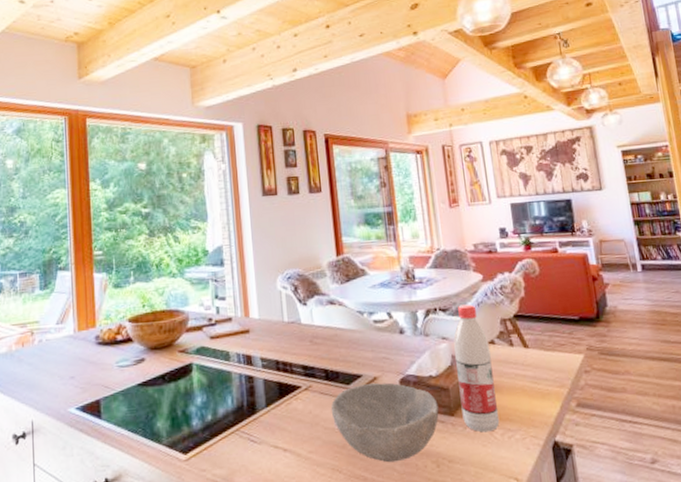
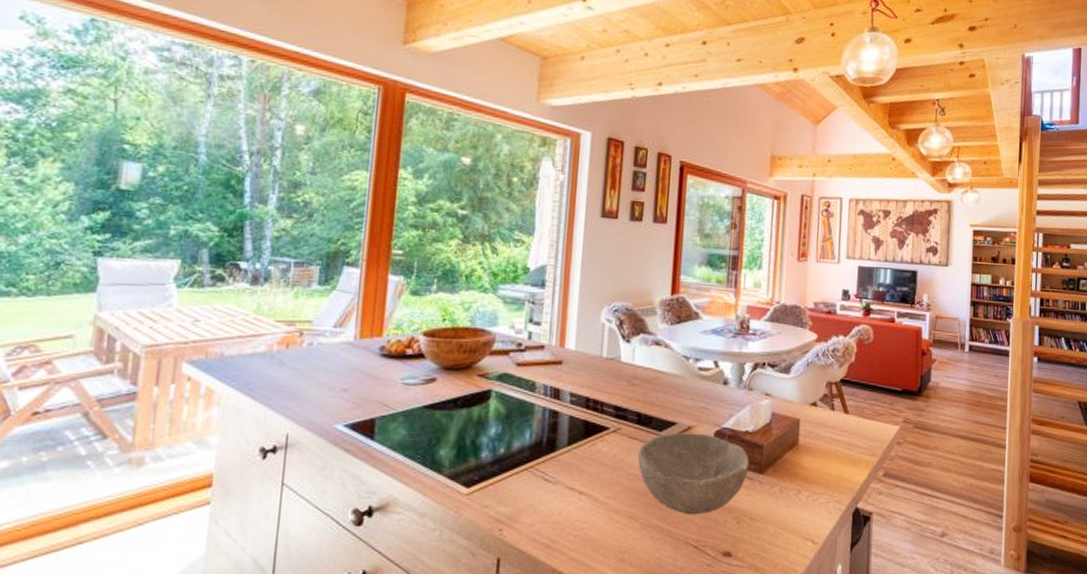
water bottle: present [453,304,500,433] -> none [771,362,811,493]

